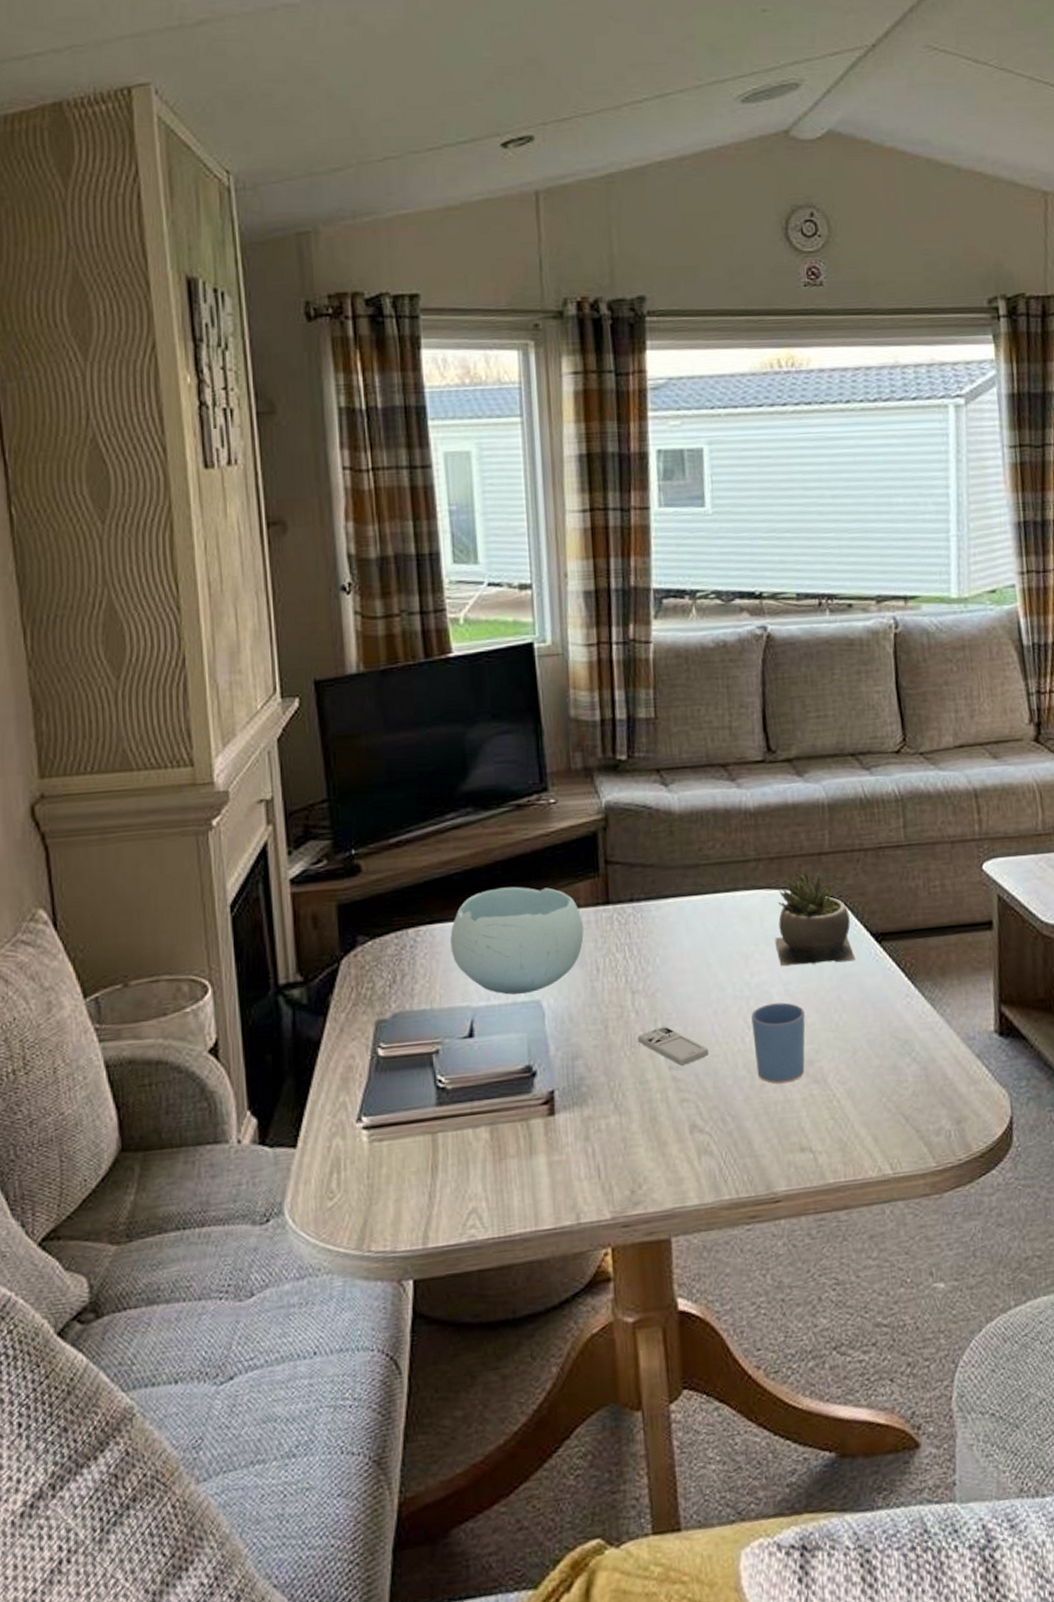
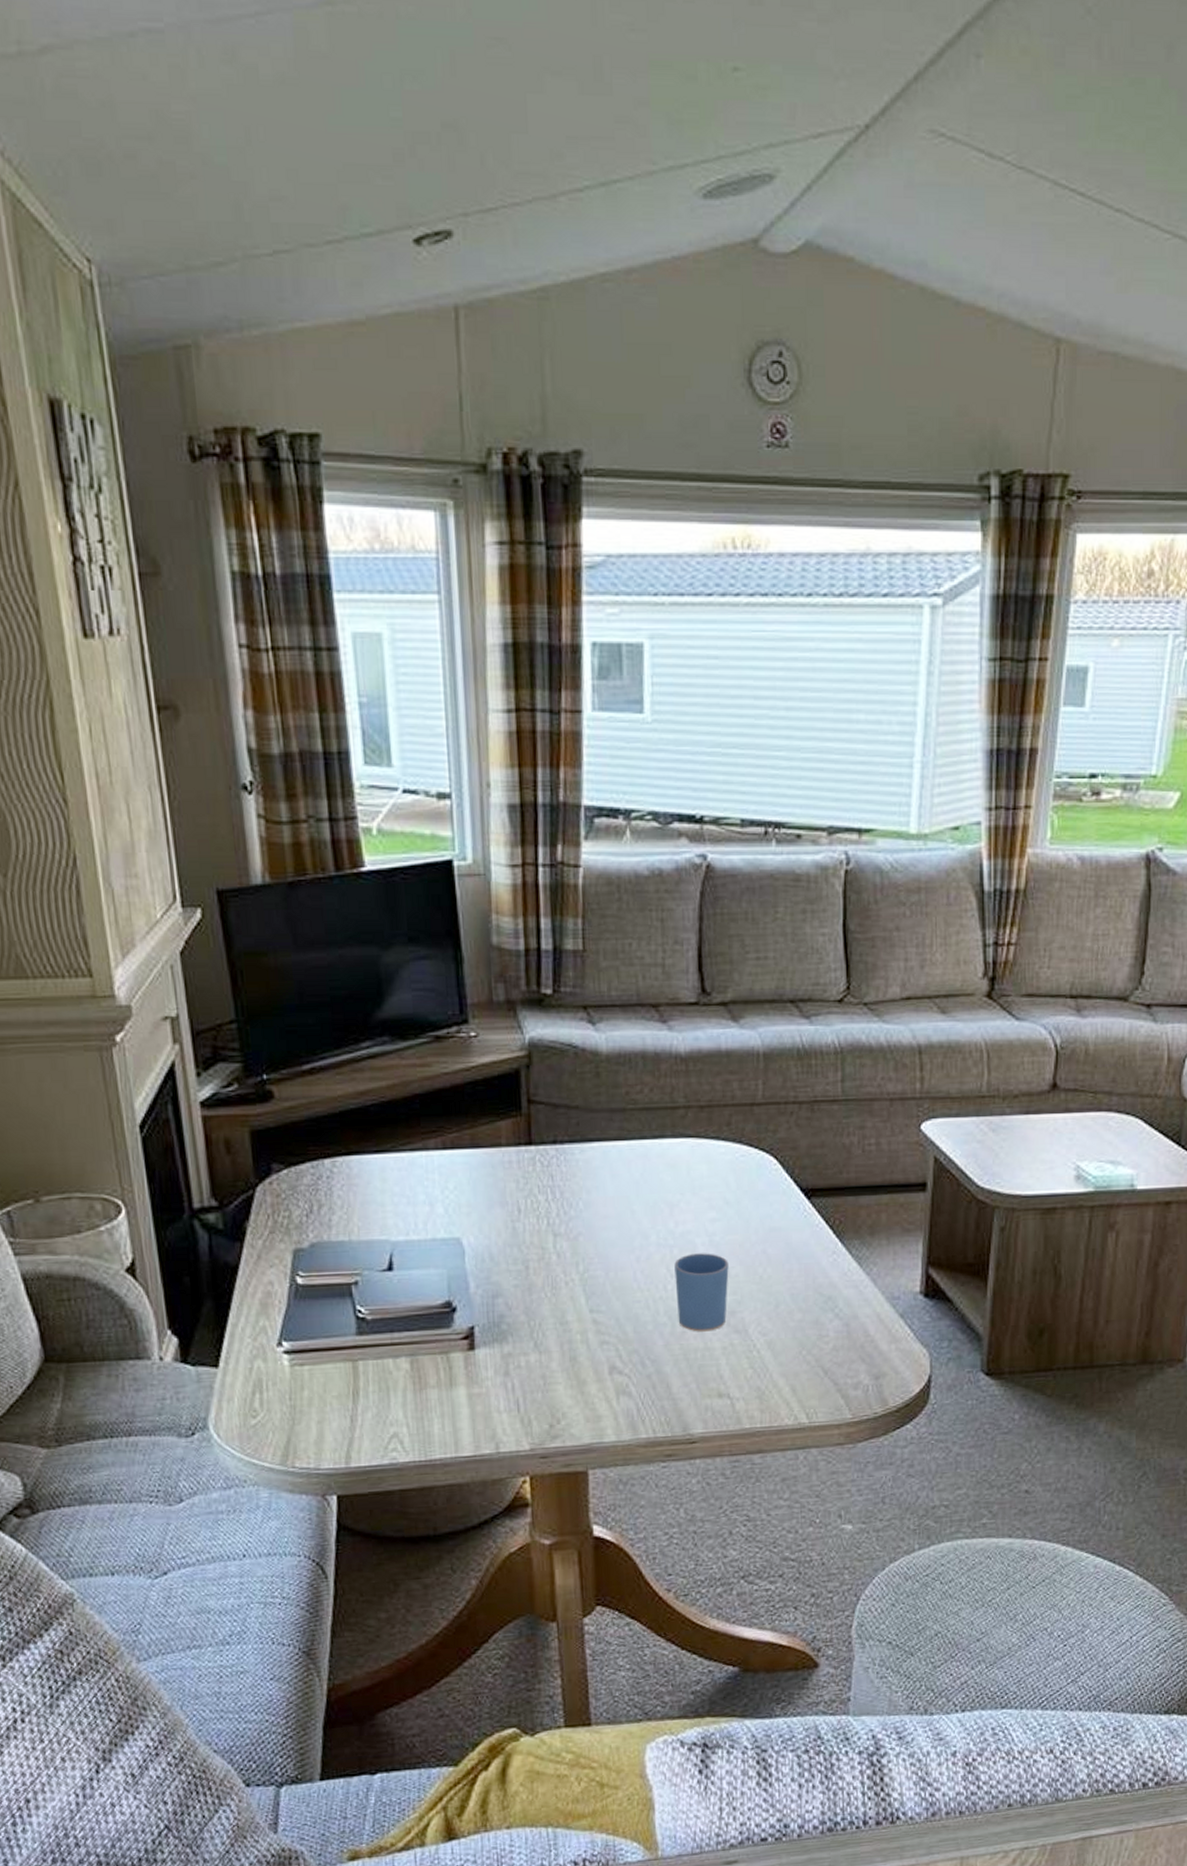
bowl: present [450,886,584,995] -> none [367,1121,505,1231]
mobile phone: present [637,1026,710,1066] -> none [558,1270,631,1309]
succulent plant: present [775,872,856,967] -> none [701,1122,784,1217]

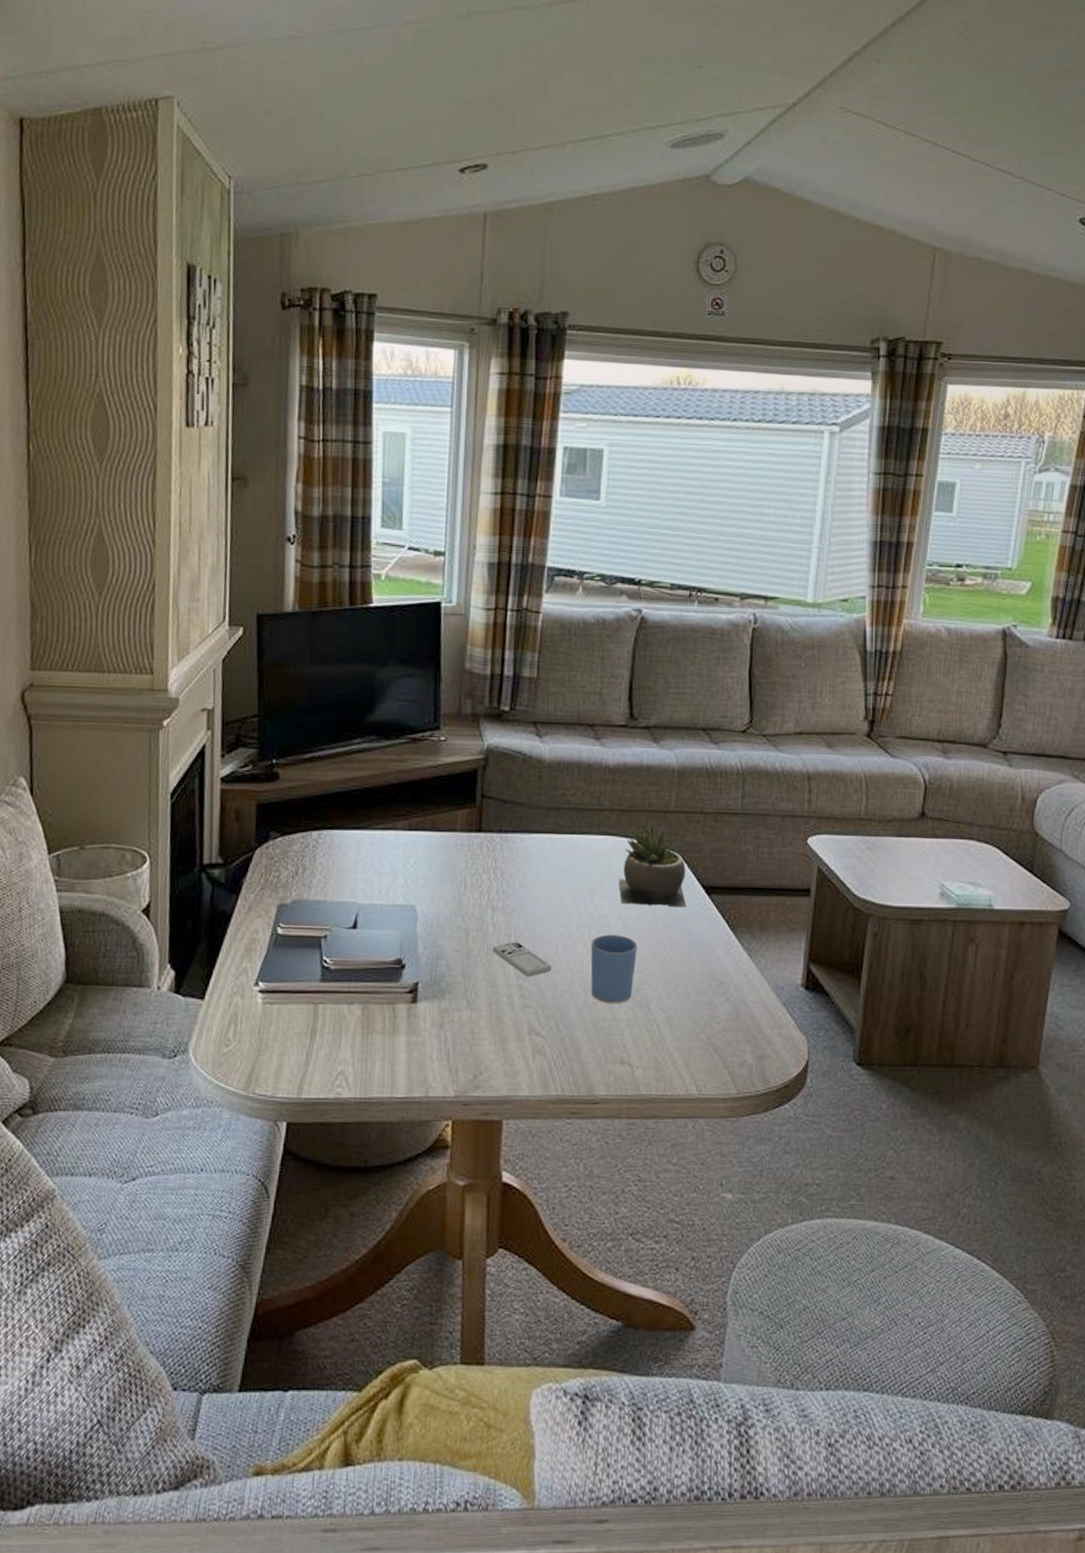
mobile phone: none [558,1270,631,1309] -> present [492,941,552,977]
succulent plant: none [701,1122,784,1217] -> present [618,825,687,908]

